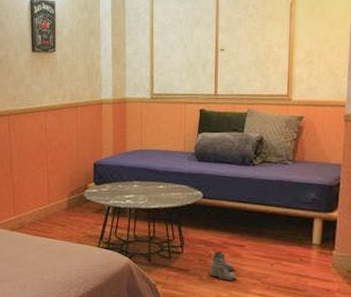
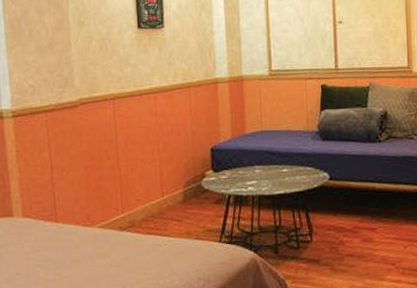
boots: present [209,251,236,281] -> none [341,236,370,269]

